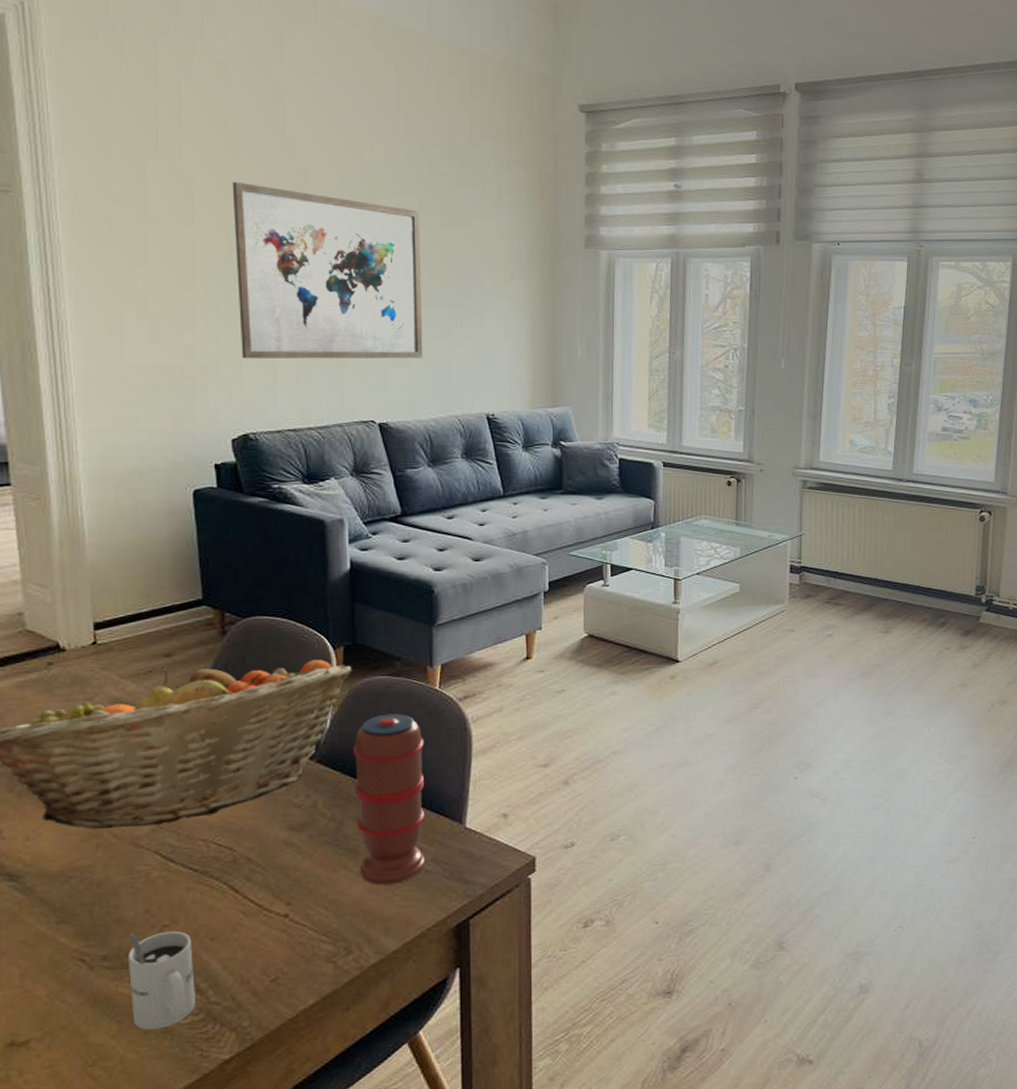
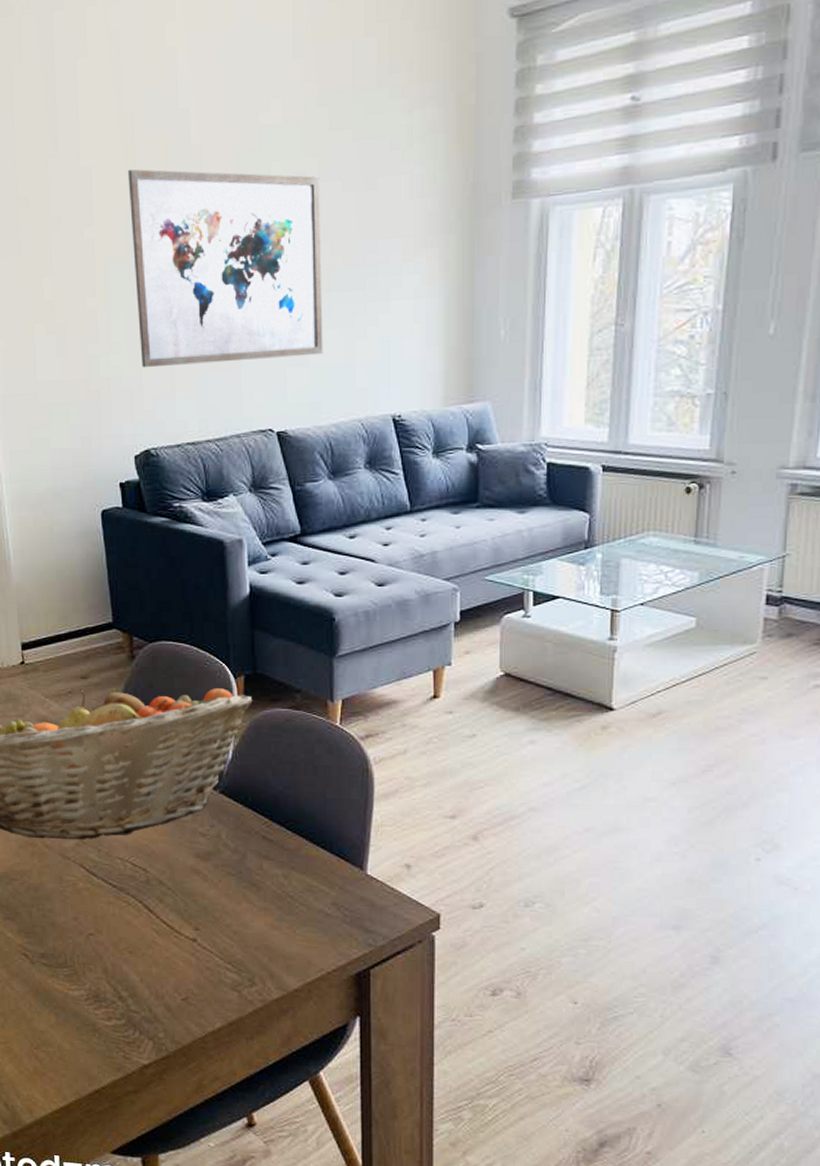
mug: present [128,931,195,1030] -> none [61,937,118,1027]
spice grinder: present [353,713,425,886] -> none [254,749,326,923]

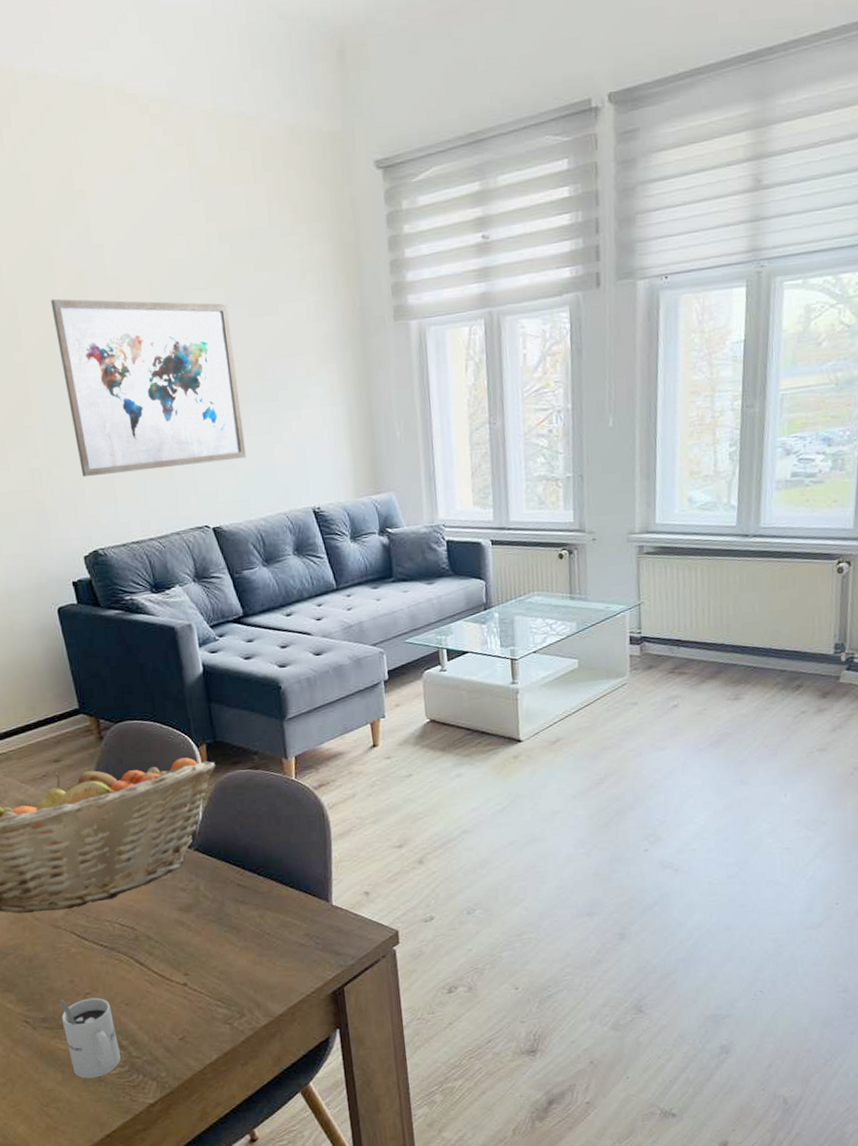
mug: none [61,937,118,1027] -> present [59,997,121,1079]

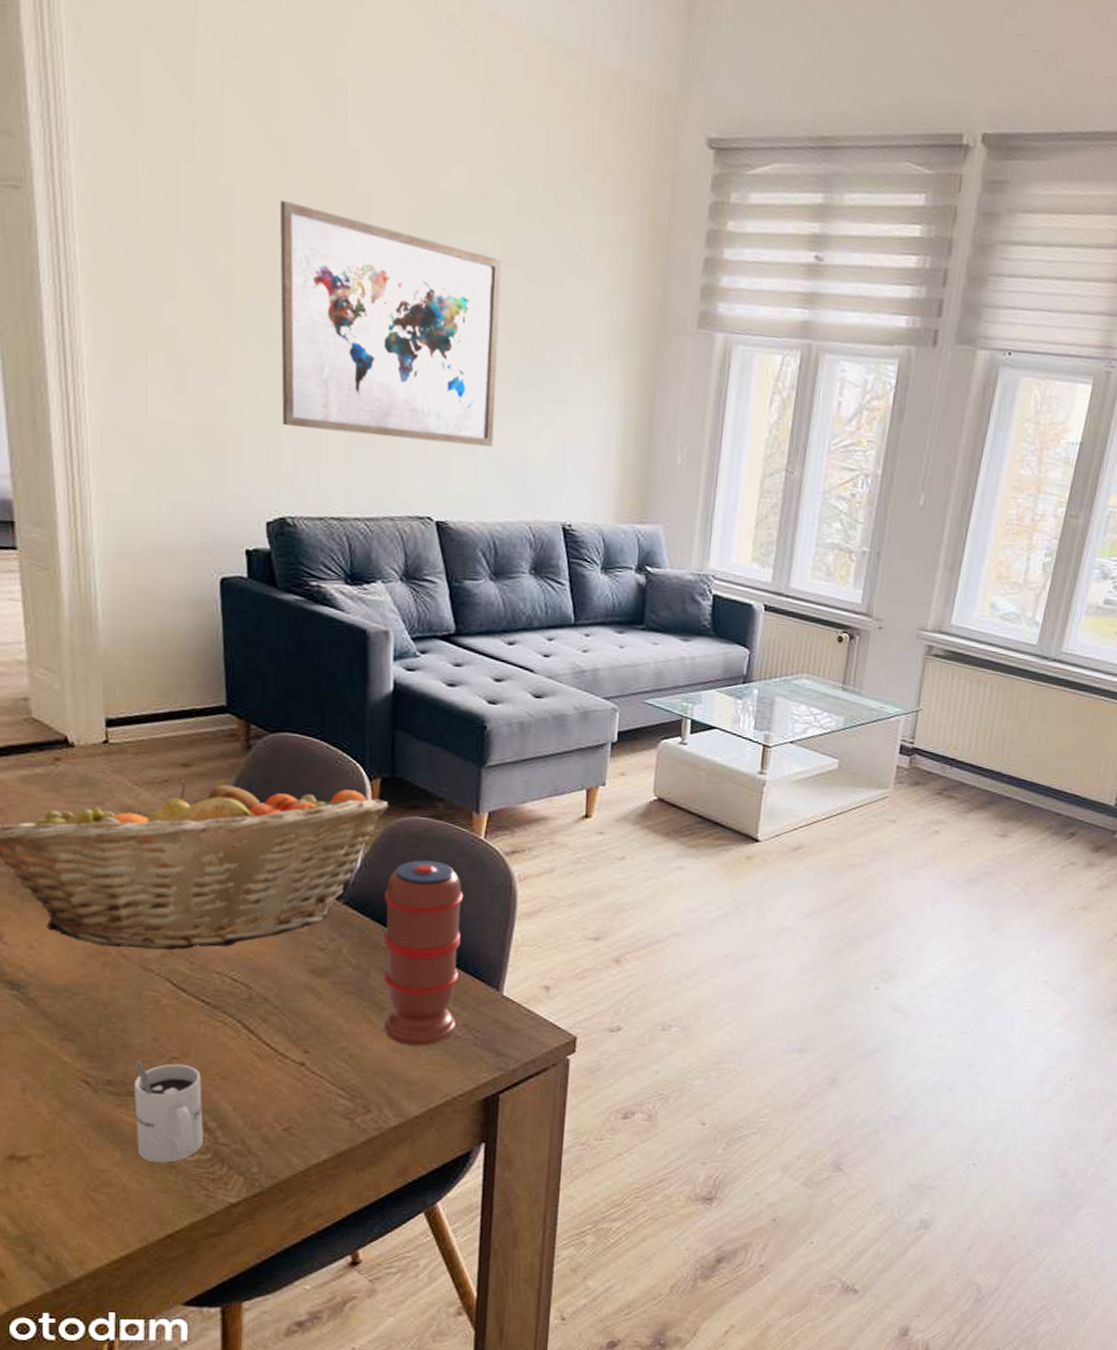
spice grinder: none [225,803,299,958] -> present [383,860,464,1046]

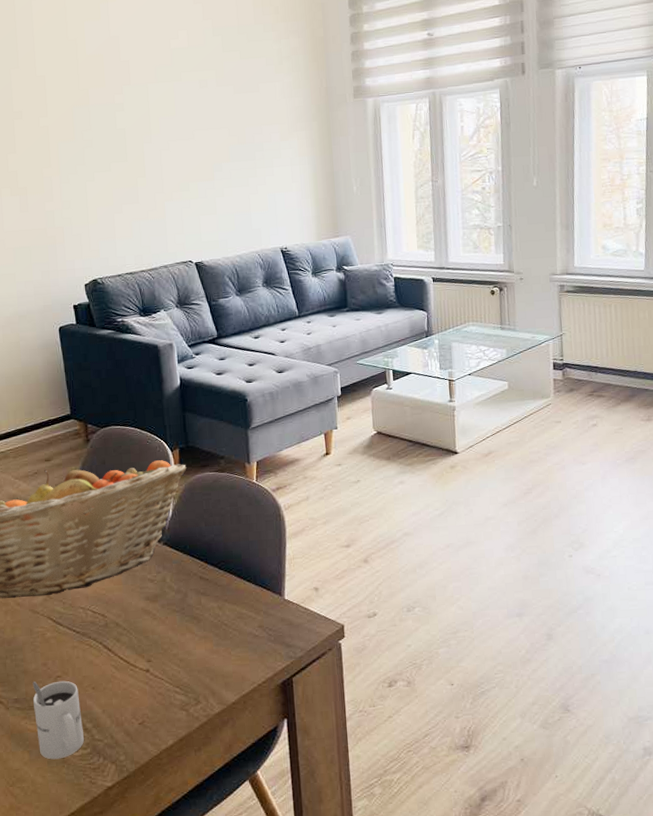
wall art: present [279,199,502,447] -> none [73,77,227,219]
spice grinder: present [383,860,464,1046] -> none [191,503,253,647]

